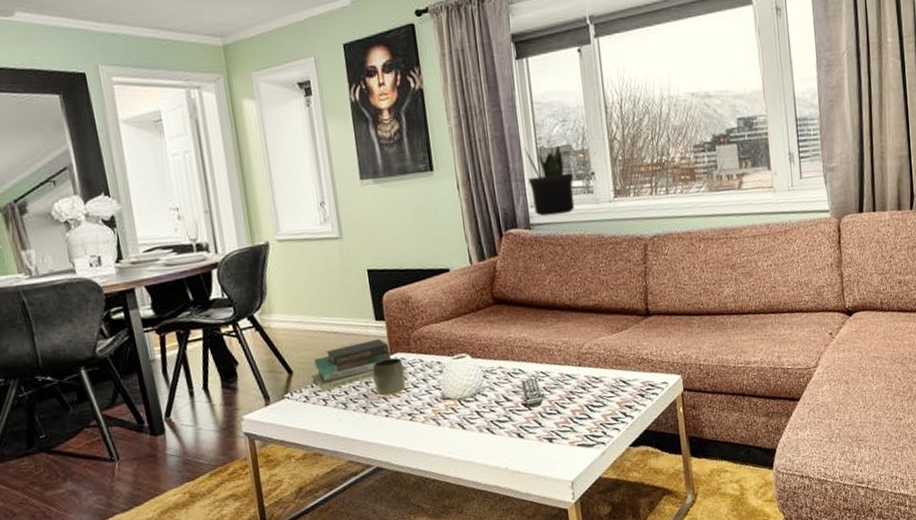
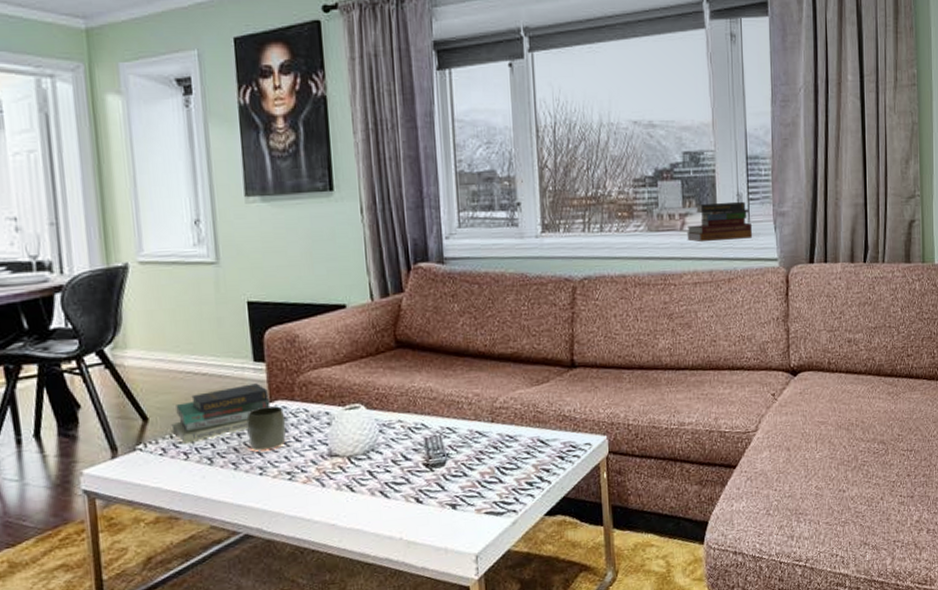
planter: present [523,144,575,217] -> none [441,169,496,250]
books: none [744,159,804,199] -> present [687,201,752,243]

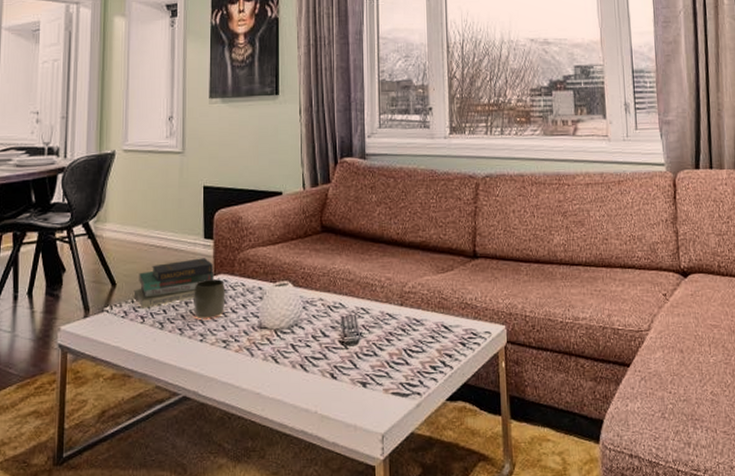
books: present [687,201,752,243] -> none [579,110,639,147]

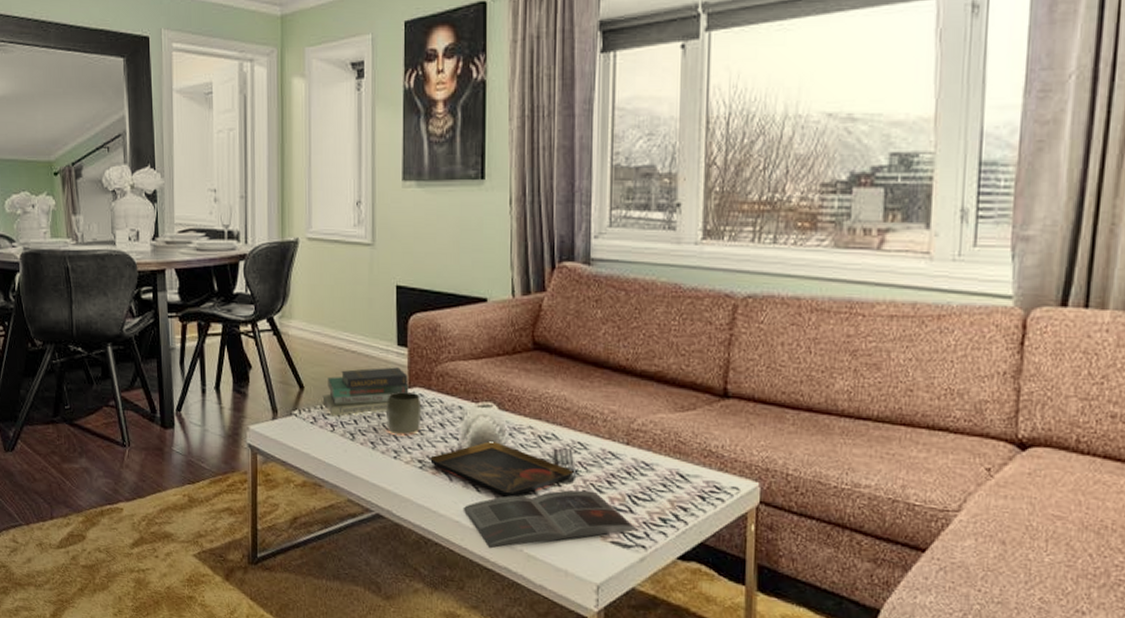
decorative tray: none [233,316,359,366] -> present [430,441,574,498]
magazine: none [263,349,413,415] -> present [463,490,638,549]

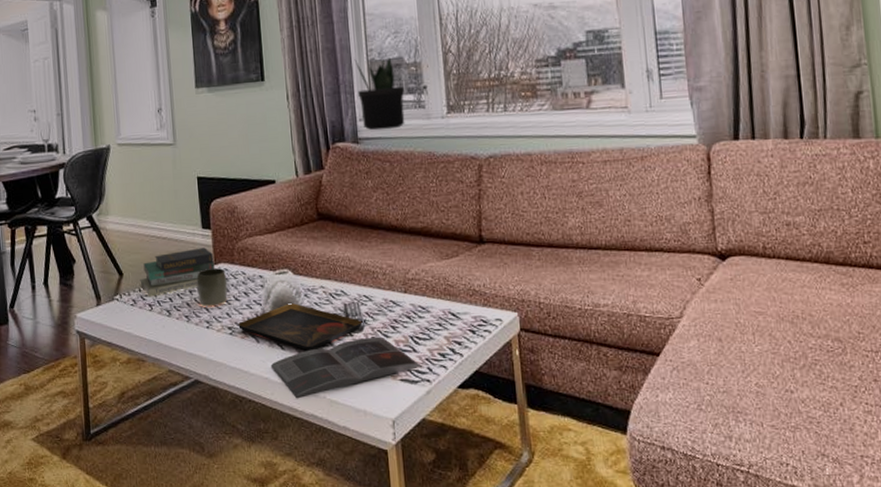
planter: none [595,163,652,252] -> present [354,56,405,131]

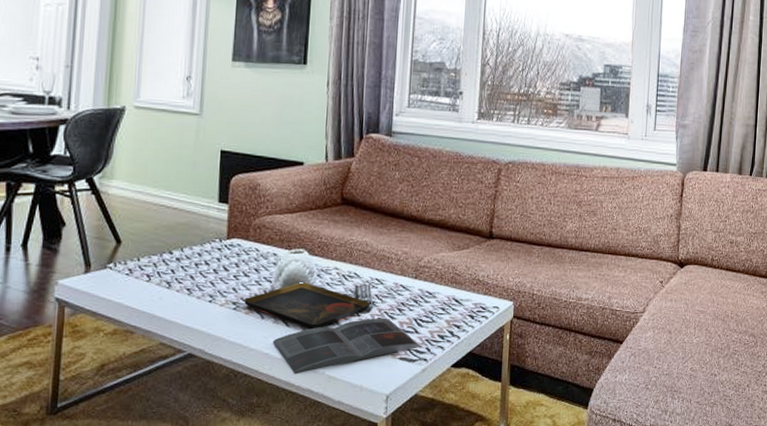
books: present [140,247,215,297] -> none [139,221,228,267]
mug: present [196,268,228,307] -> none [204,243,239,281]
planter: present [354,56,405,131] -> none [398,57,442,128]

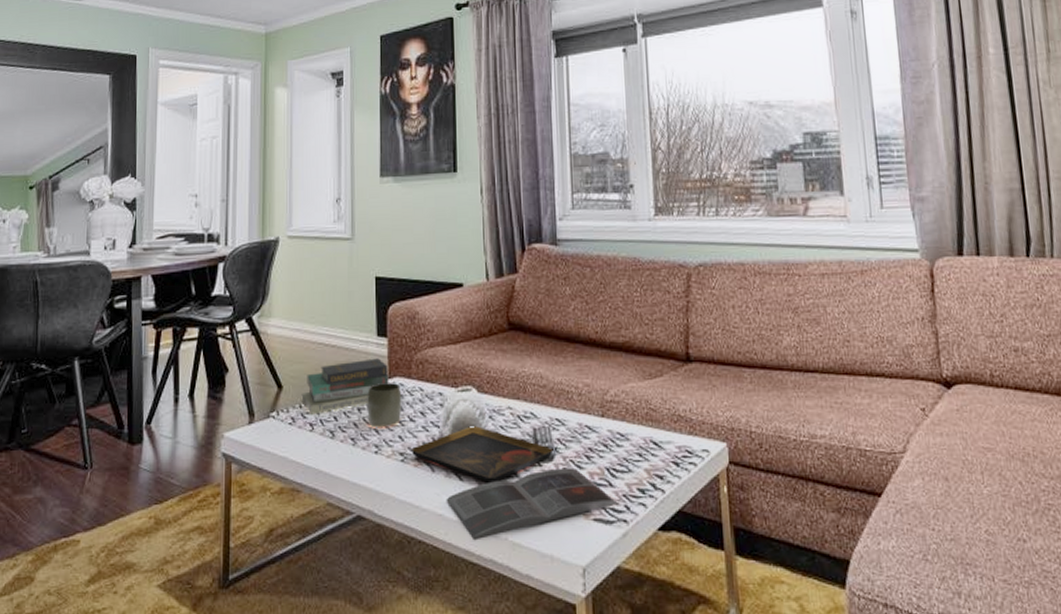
books: none [139,221,228,267] -> present [301,358,389,415]
mug: none [204,243,239,281] -> present [367,383,402,428]

